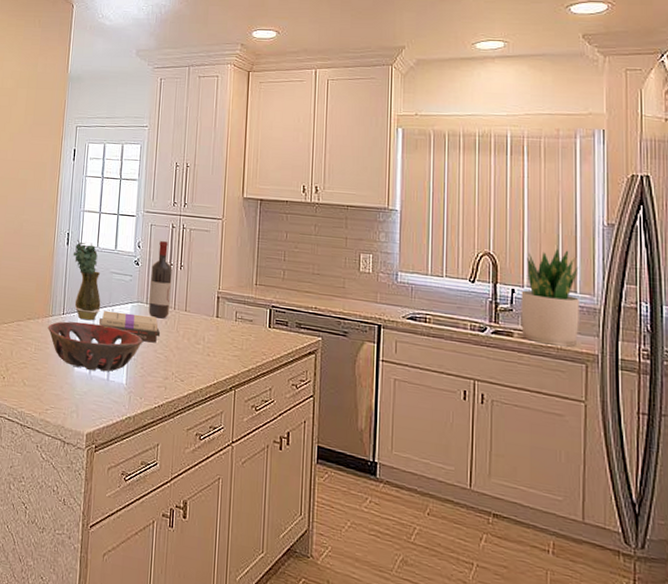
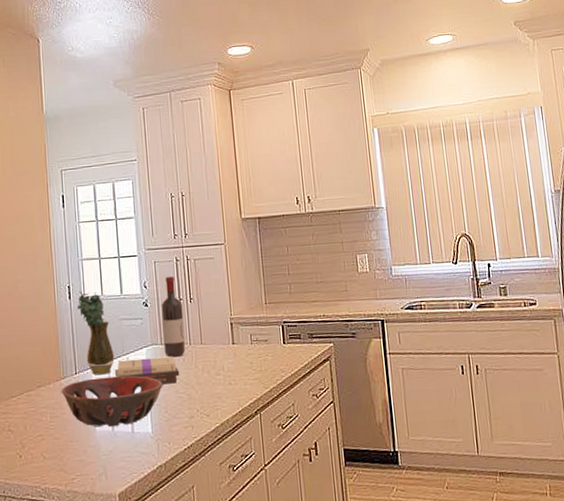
planter: present [521,249,579,347] -> none [495,220,545,309]

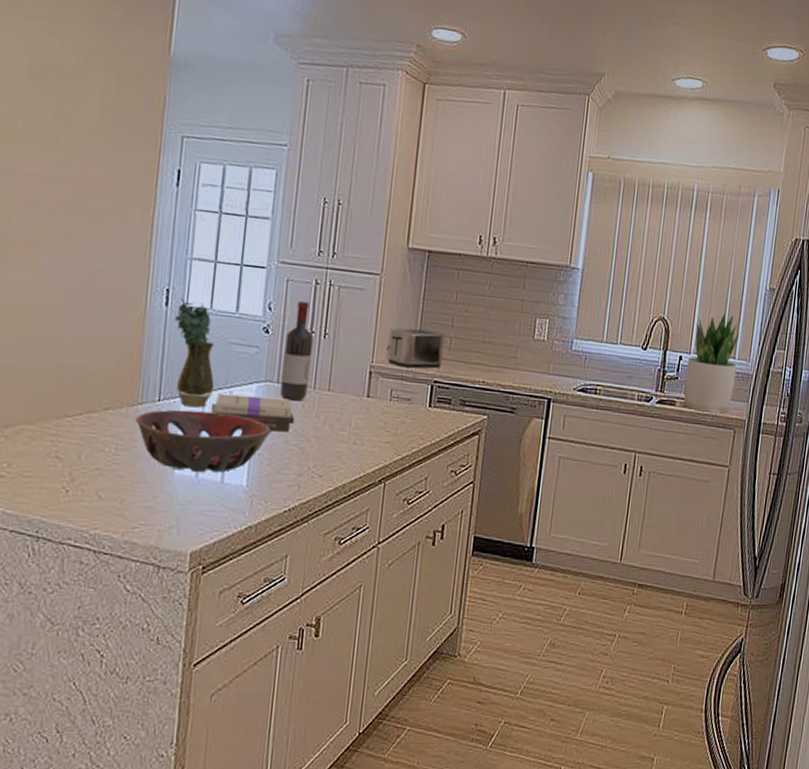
toaster: none [241,280,287,315] -> present [387,328,445,369]
planter: none [495,220,545,309] -> present [683,314,740,414]

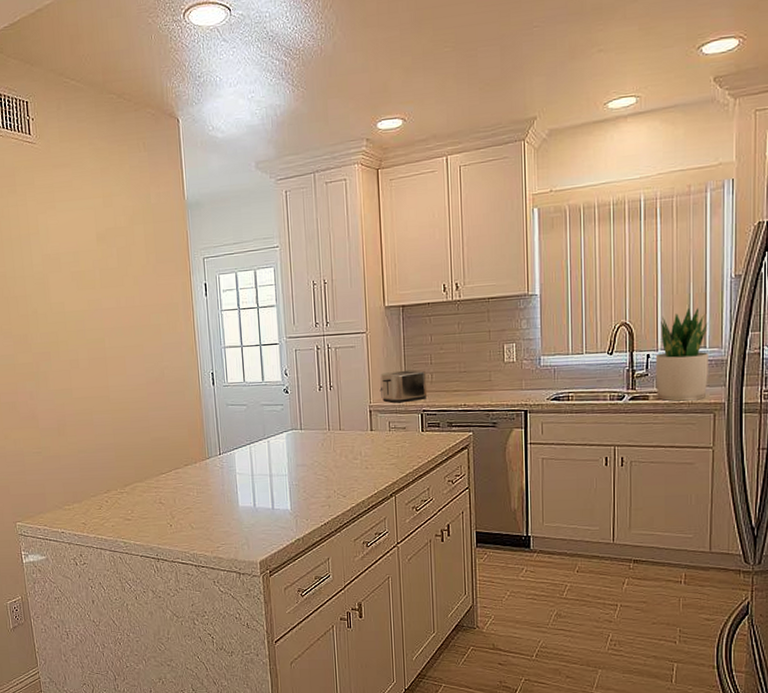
decorative bowl: present [135,409,271,473] -> none [206,457,302,503]
vase: present [174,299,215,408] -> none [220,378,256,456]
books: present [210,393,295,432] -> none [255,440,319,467]
wine bottle: present [280,301,314,401] -> none [301,365,325,442]

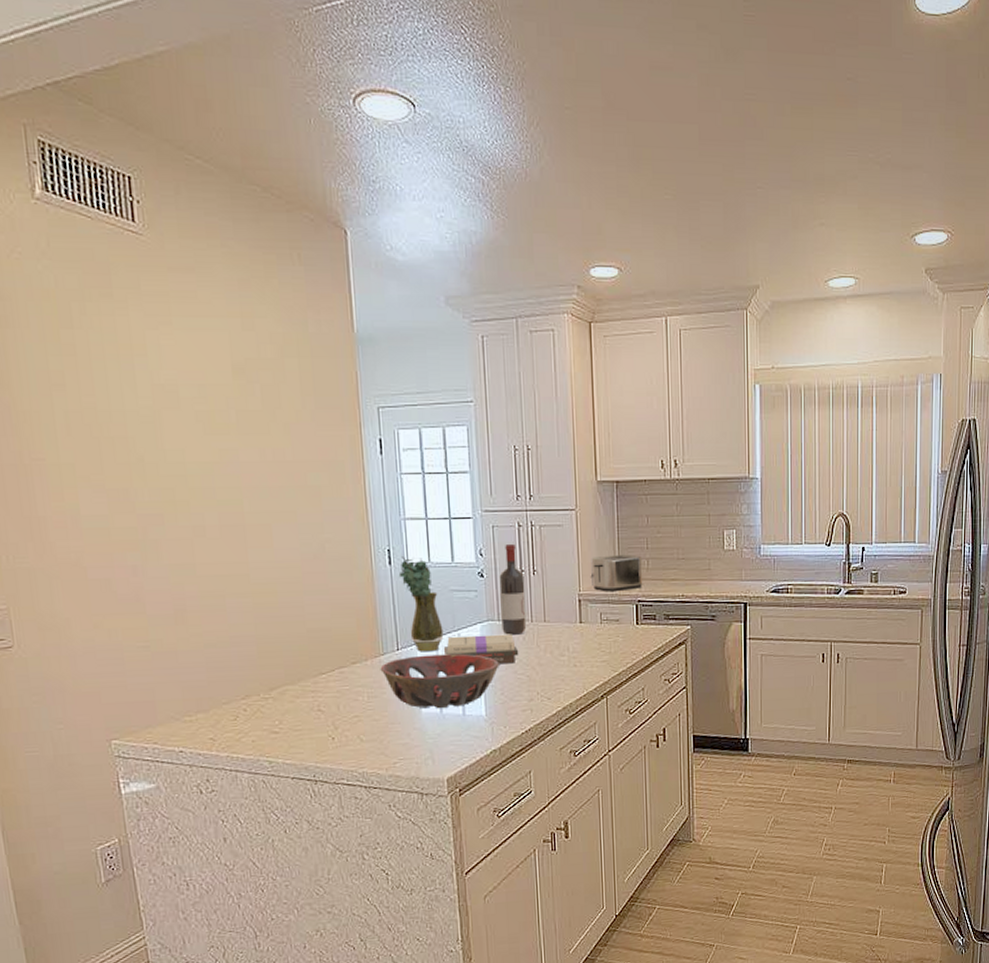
decorative bowl: none [206,457,302,503] -> present [380,653,499,708]
vase: none [220,378,256,456] -> present [398,557,444,652]
books: none [255,440,319,467] -> present [443,634,519,664]
wine bottle: none [301,365,325,442] -> present [499,544,527,635]
planter: present [655,308,708,402] -> none [870,502,918,597]

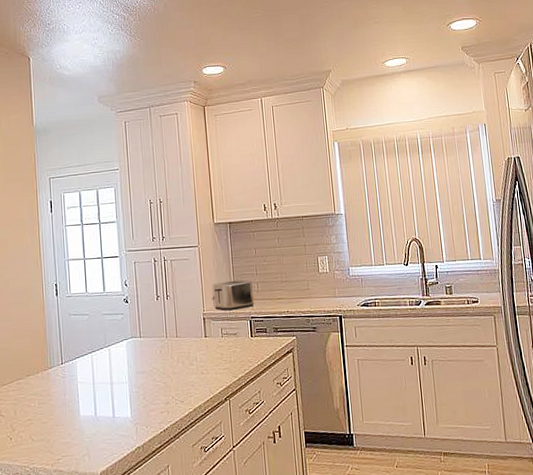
decorative bowl: present [380,653,499,708] -> none [48,365,141,412]
vase: present [398,557,444,652] -> none [63,289,98,365]
books: present [443,634,519,664] -> none [97,348,157,374]
wine bottle: present [499,544,527,635] -> none [140,276,163,349]

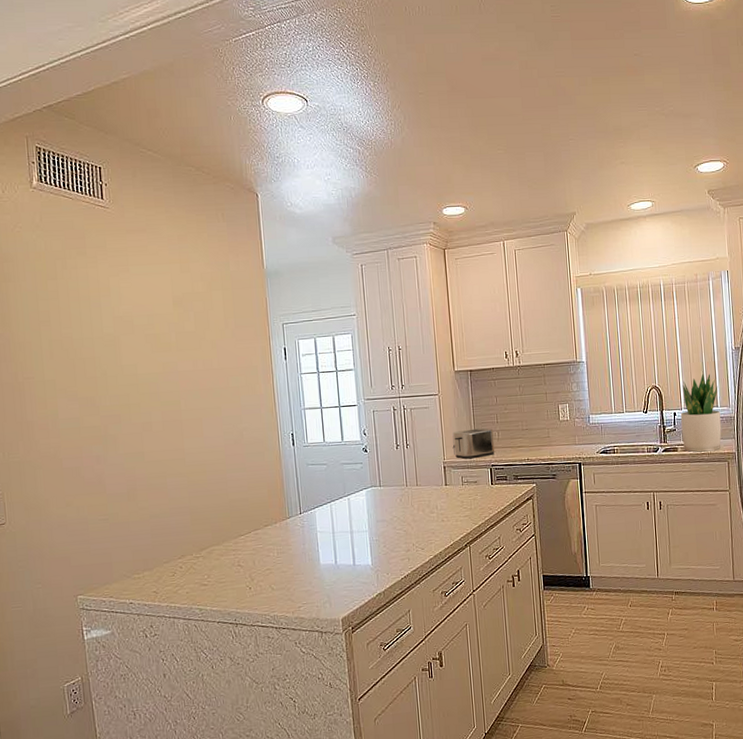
planter: none [442,226,486,306] -> present [680,374,722,452]

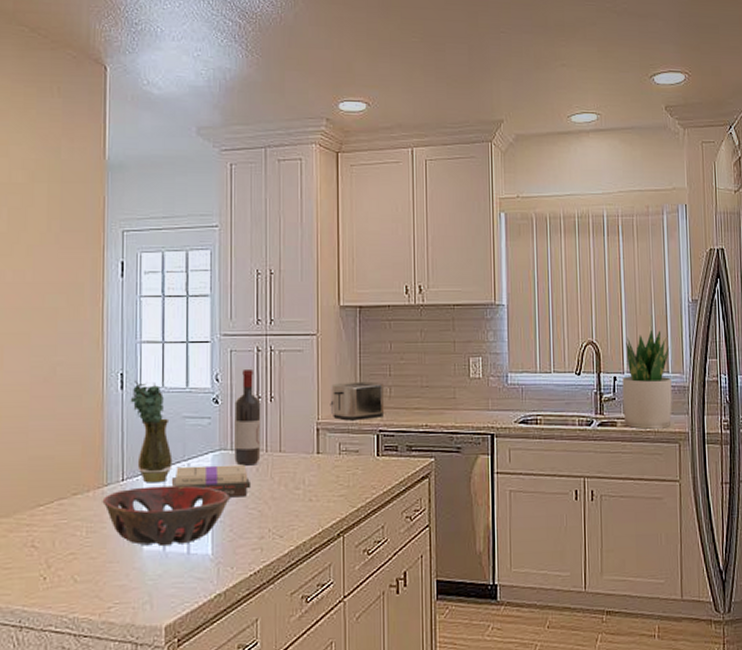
decorative bowl: none [287,514,382,560] -> present [102,485,230,545]
vase: none [300,439,337,515] -> present [130,381,173,483]
books: none [336,496,397,522] -> present [171,464,252,498]
wine bottle: none [379,425,403,498] -> present [234,370,261,466]

